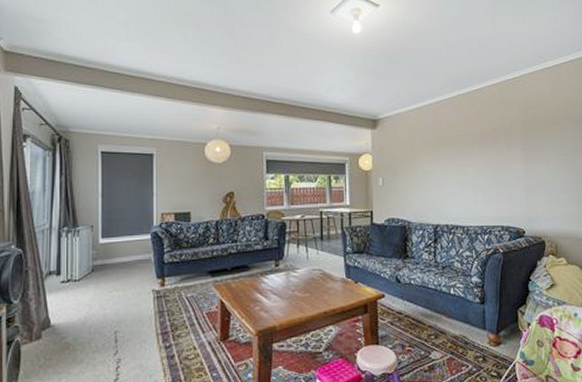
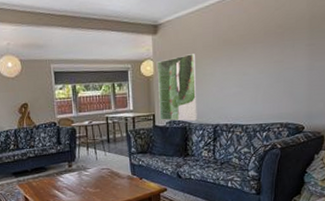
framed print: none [375,151,417,220] -> present [156,54,197,121]

